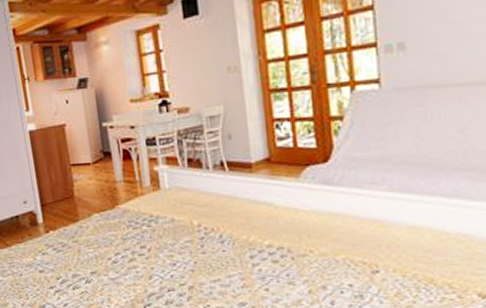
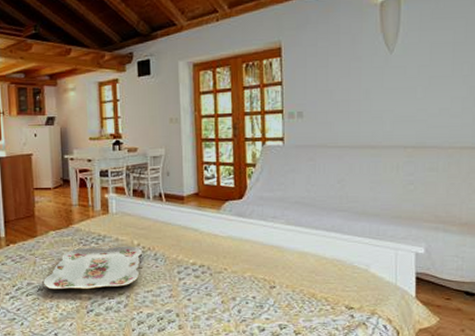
serving tray: none [91,227,204,282] -> present [44,246,142,290]

